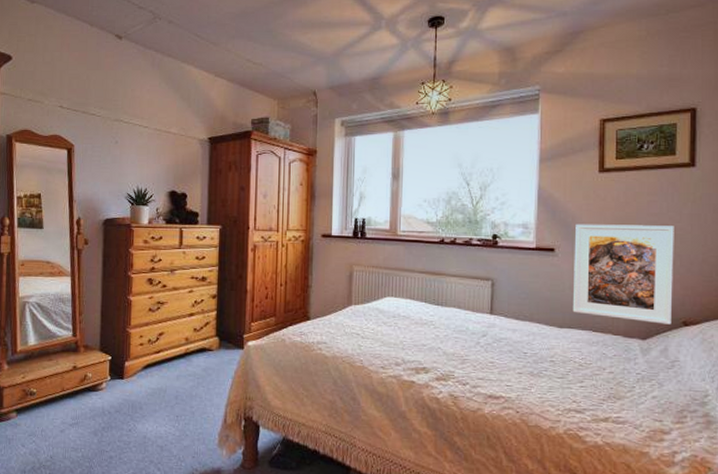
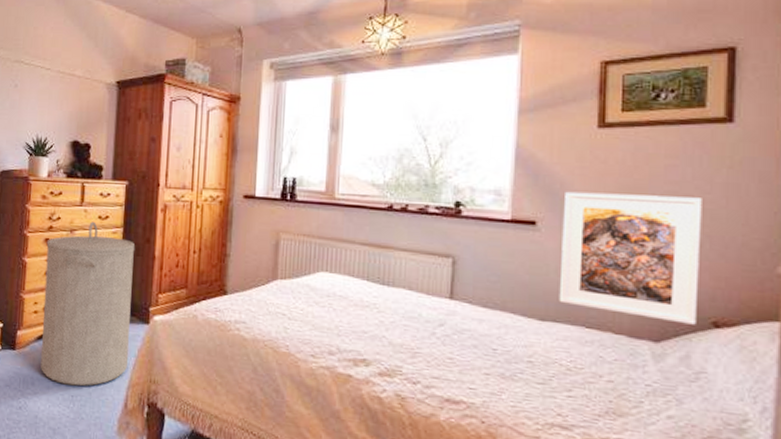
laundry hamper: none [147,262,230,407] -> present [41,221,136,386]

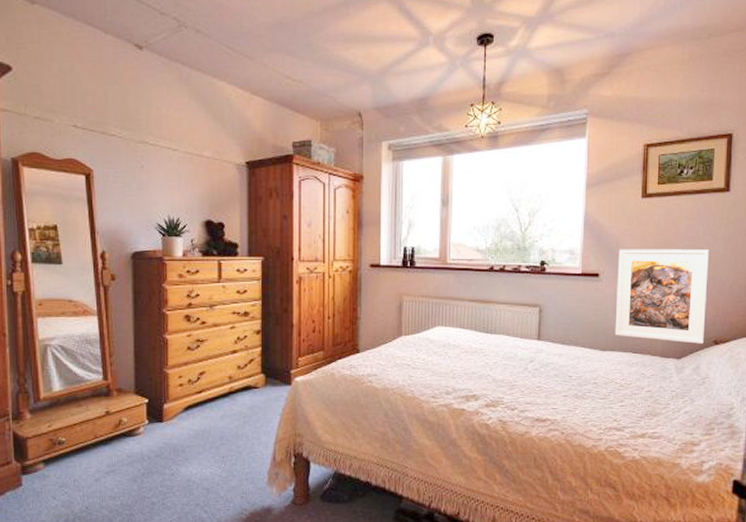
laundry hamper: present [41,221,136,386] -> none [187,296,274,448]

